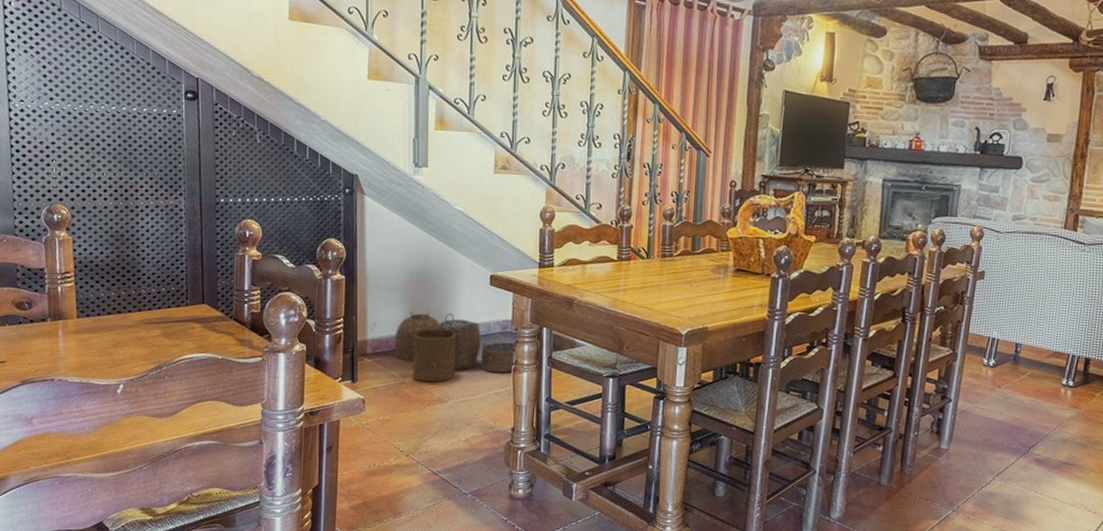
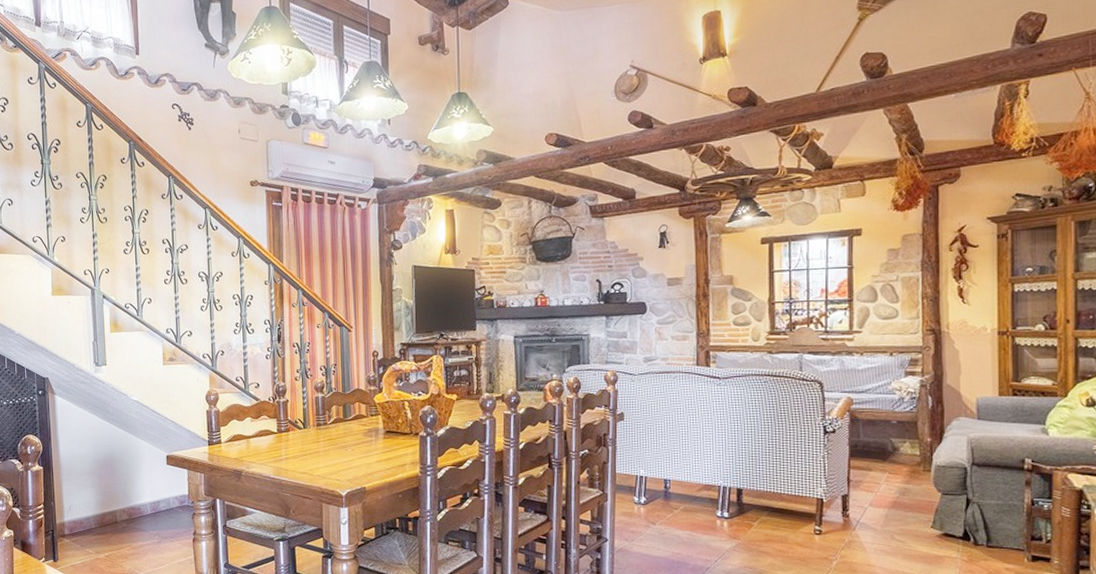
woven basket: present [394,311,517,382] -> none [87,492,194,556]

